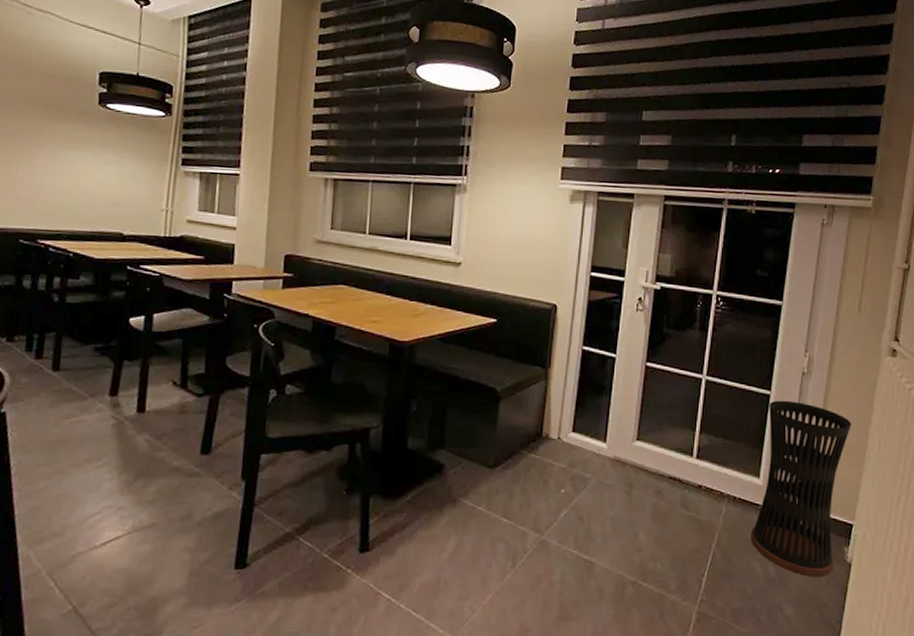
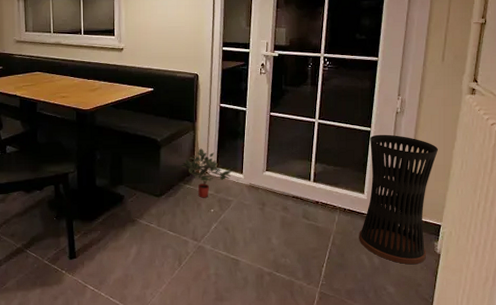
potted plant: none [524,404,593,473] -> present [180,148,233,198]

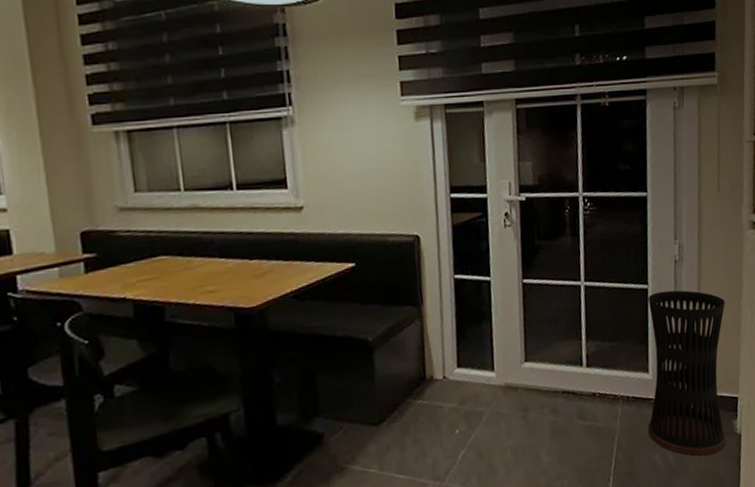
potted plant: present [180,148,233,198] -> none [405,343,480,416]

